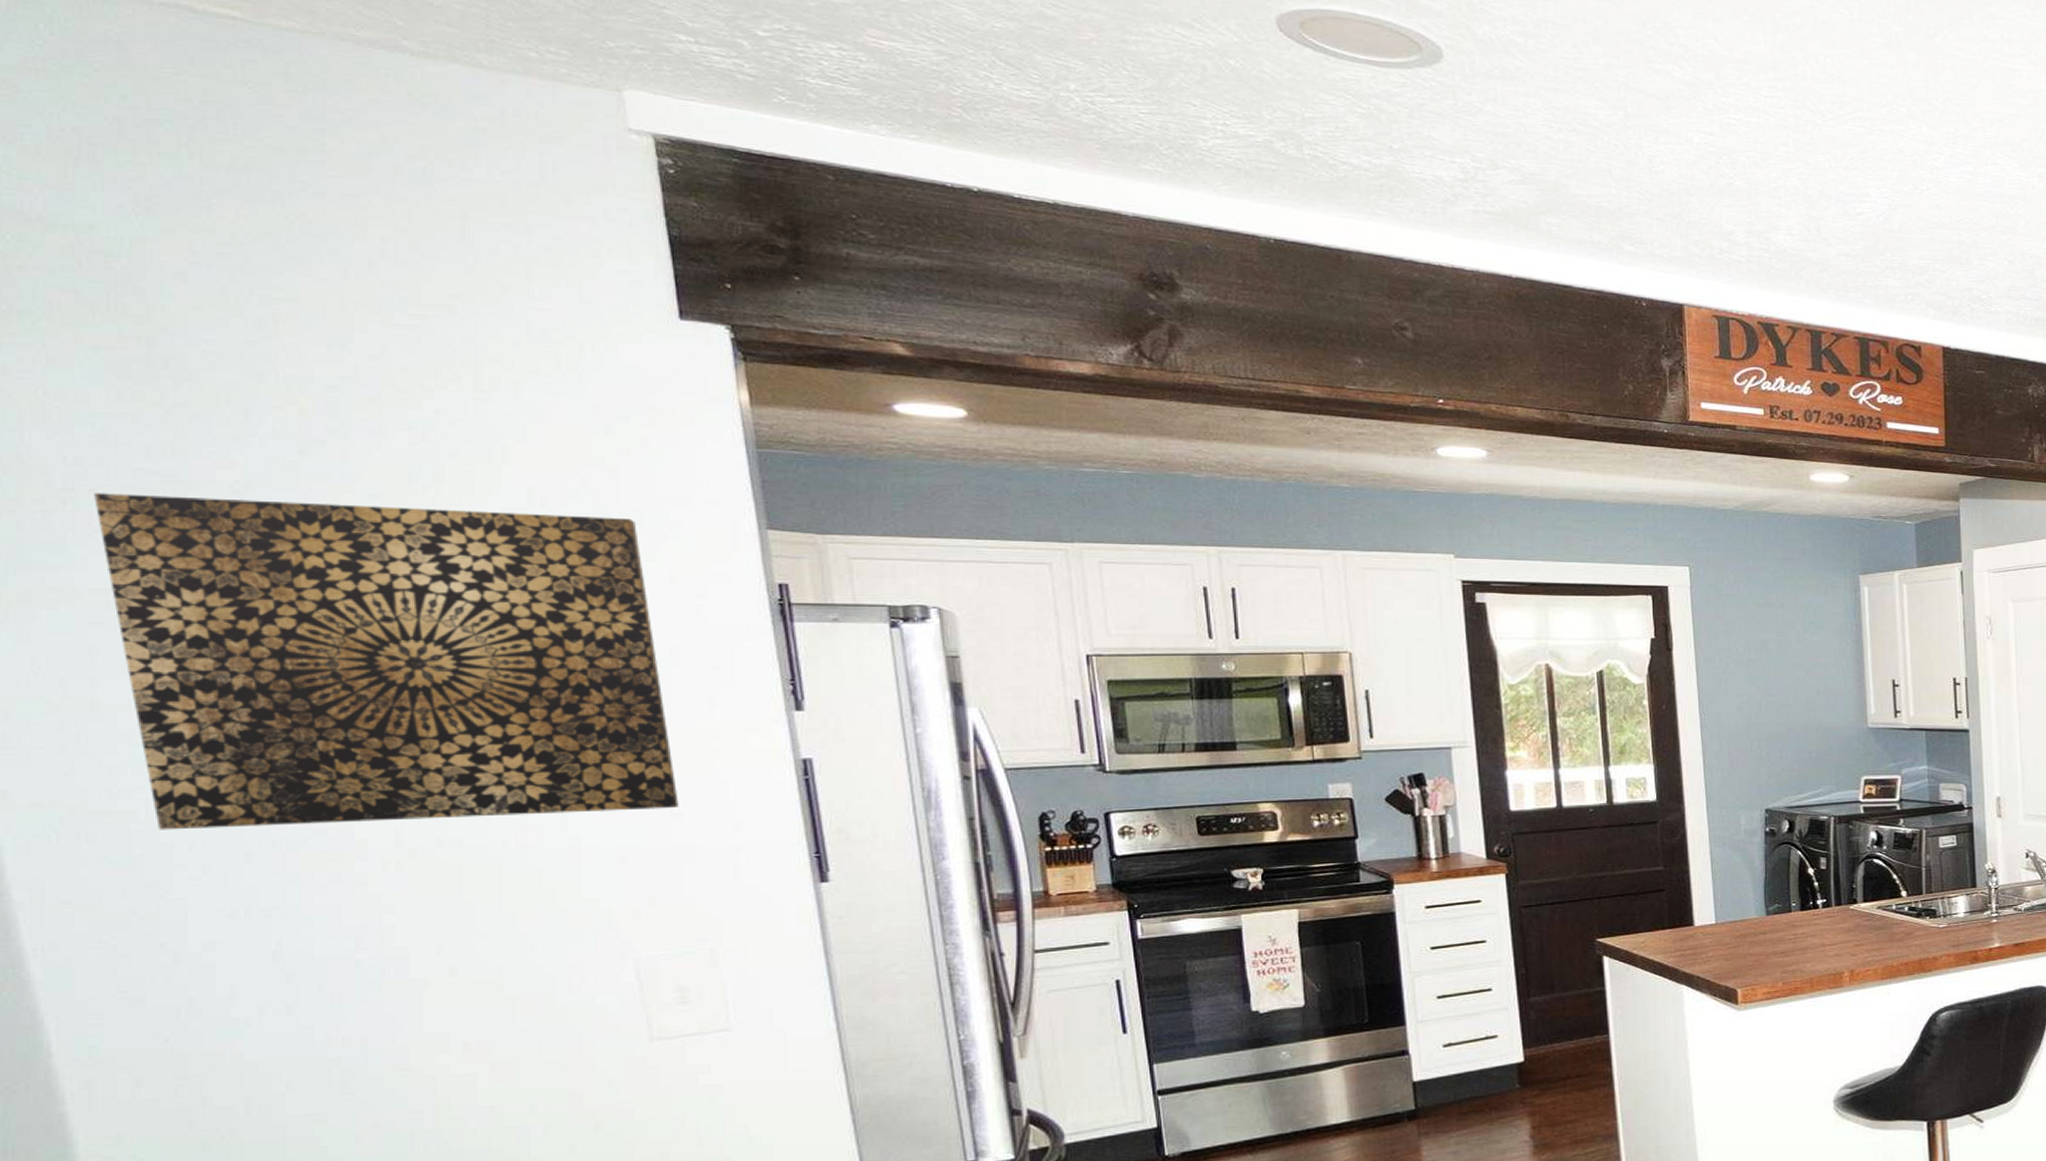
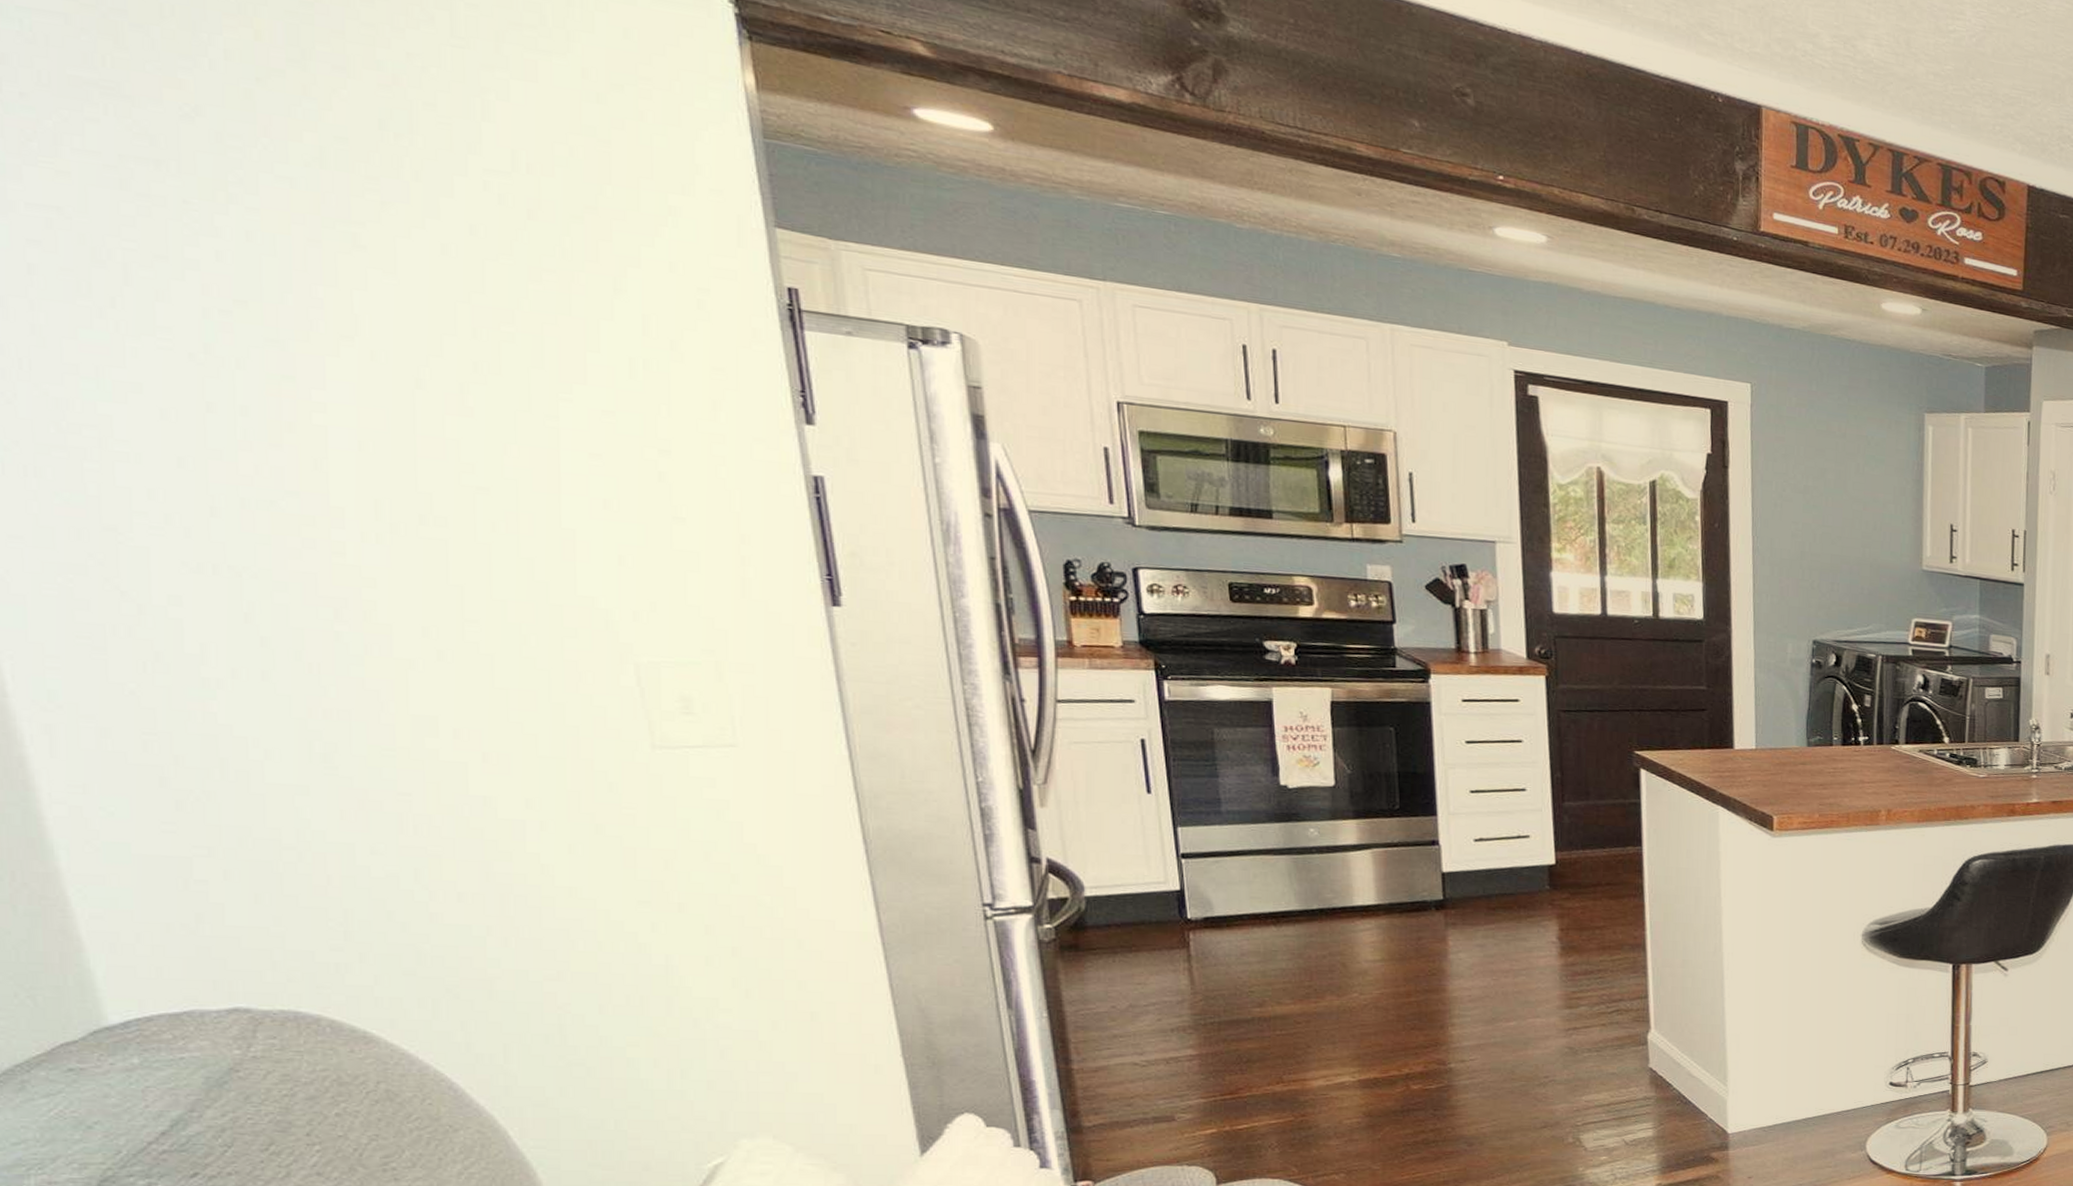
wall art: present [94,493,679,830] -> none [25,97,681,512]

